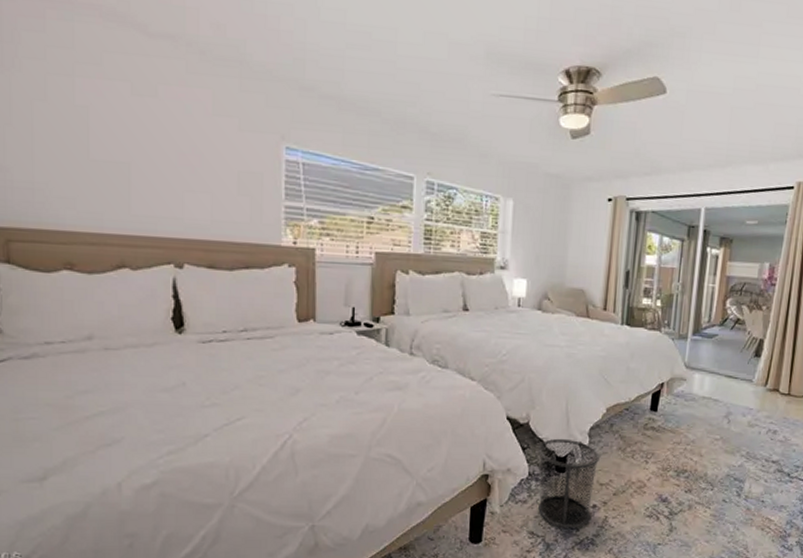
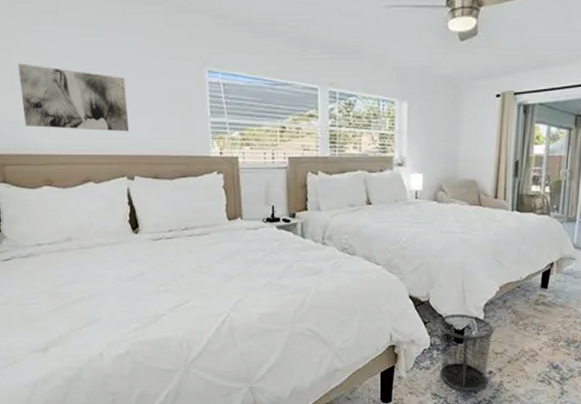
wall art: none [42,119,181,211] -> present [17,63,129,132]

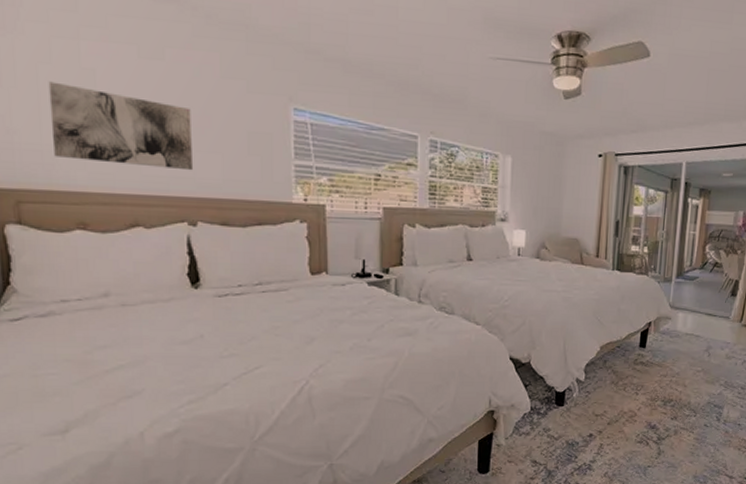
waste bin: present [437,313,494,391] -> none [538,375,595,456]

